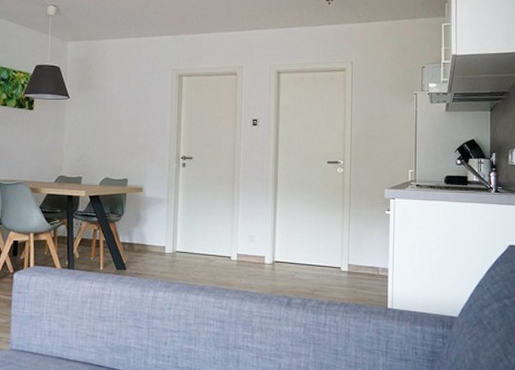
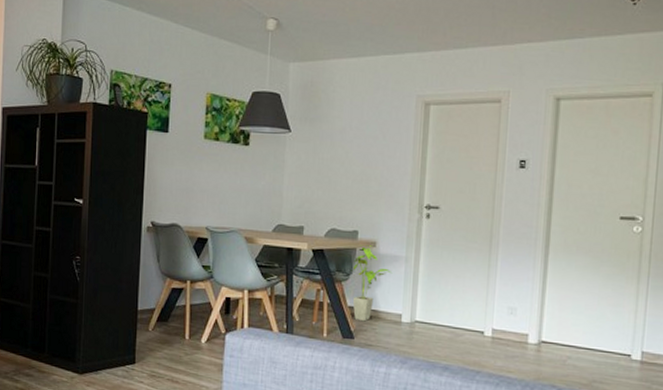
house plant: none [122,190,157,255] -> present [351,245,393,322]

